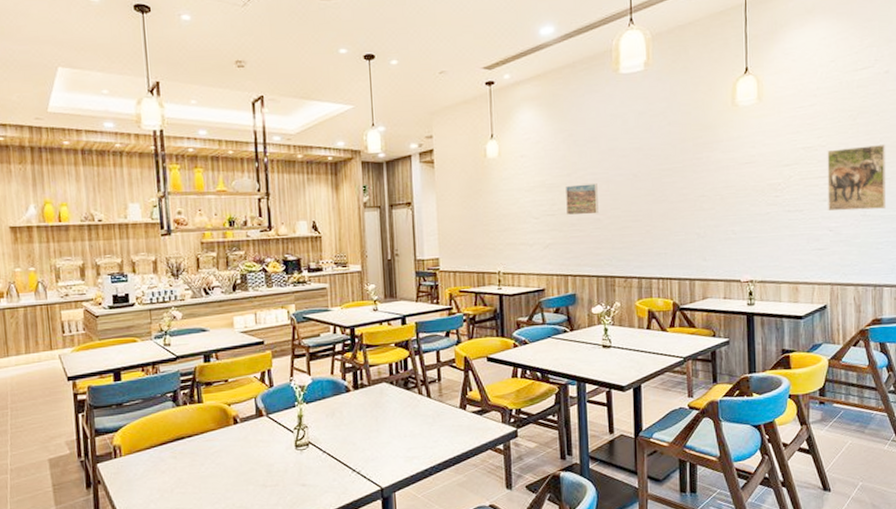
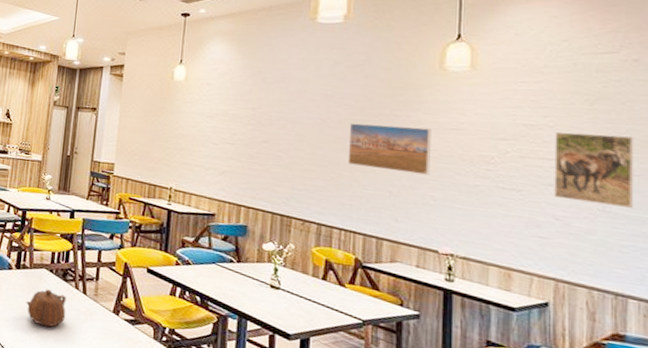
teapot: none [370,402,414,440] -> present [25,289,66,328]
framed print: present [566,183,599,216] -> none [247,118,282,152]
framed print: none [658,166,730,214] -> present [347,123,431,175]

